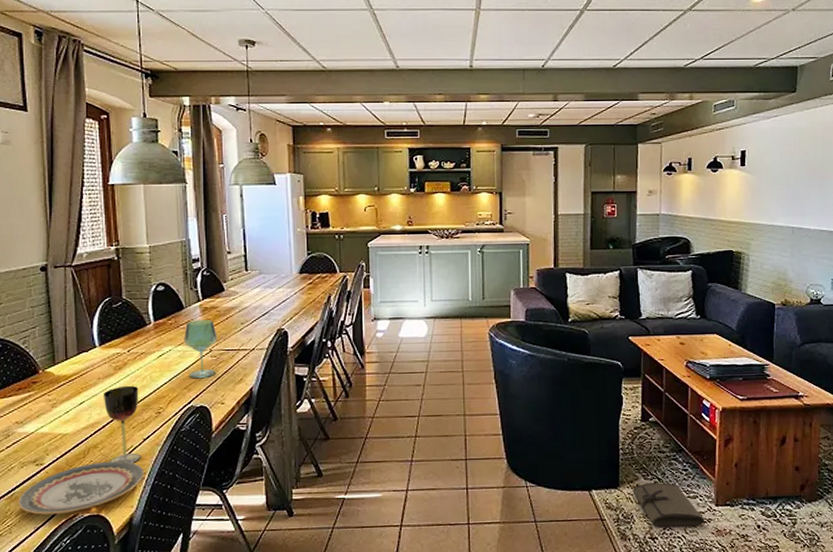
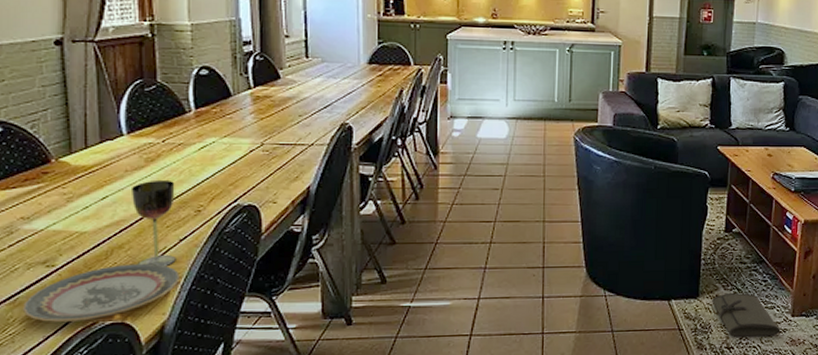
wine glass: present [184,320,217,379] -> none [231,110,271,175]

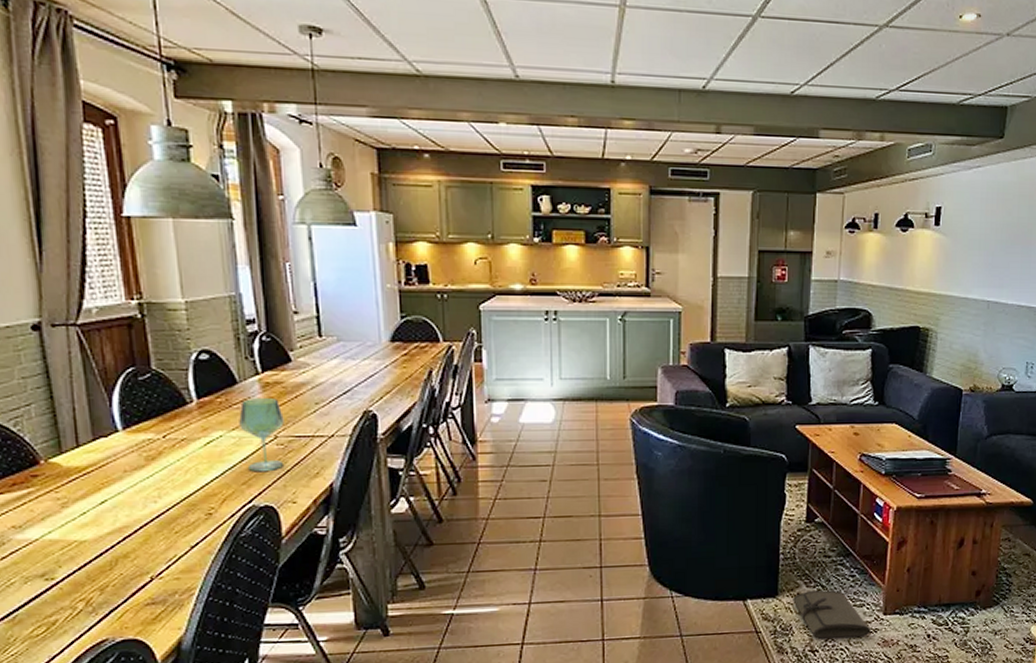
plate: present [22,263,181,322] -> none [22,573,195,641]
wineglass: present [132,179,176,267] -> none [133,480,189,578]
wine glass: none [231,110,271,175] -> present [239,398,284,472]

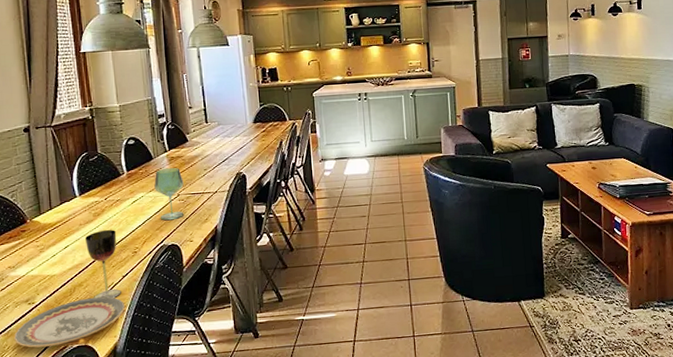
plate: none [22,573,195,641] -> present [13,296,126,348]
wineglass: none [133,480,189,578] -> present [85,229,121,299]
tool roll: present [793,590,871,639] -> none [557,291,622,331]

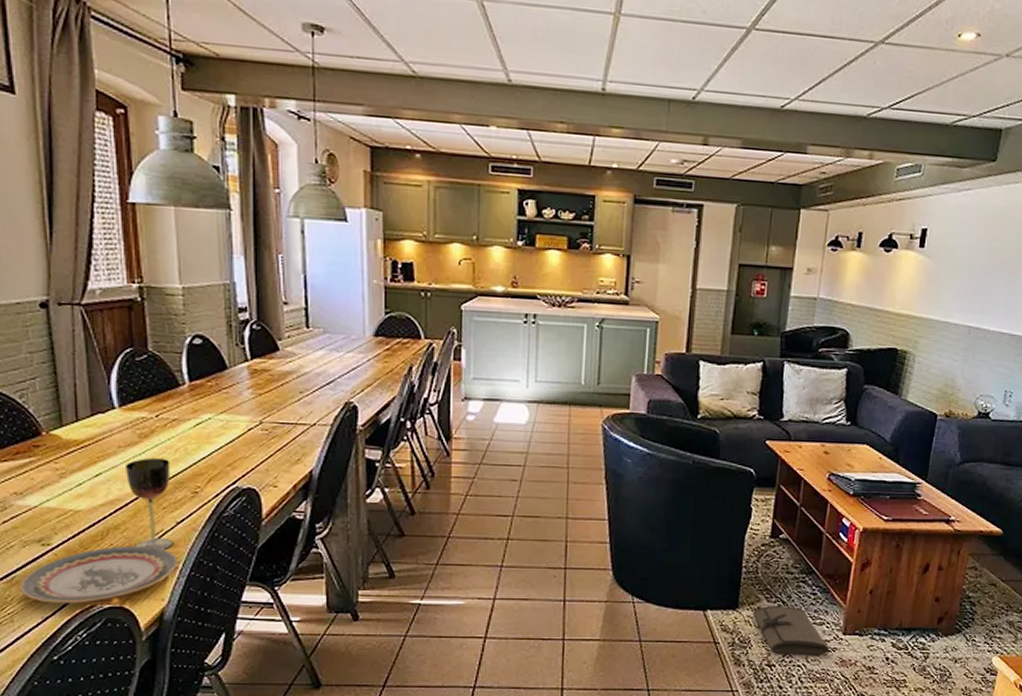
wine glass: present [154,168,184,221] -> none [227,384,269,456]
tool roll: none [557,291,622,331] -> present [753,606,830,655]

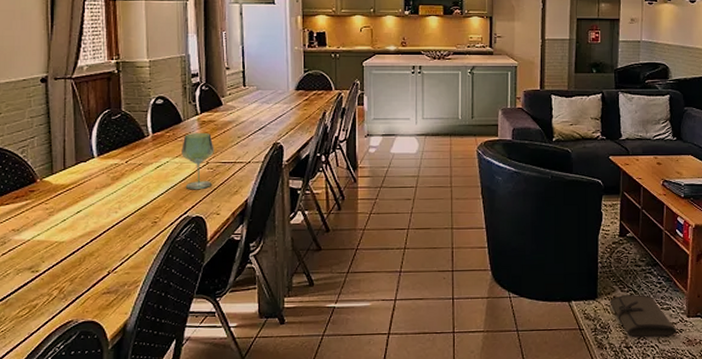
plate: present [19,545,179,603] -> none [12,268,140,321]
wineglass: present [126,457,174,551] -> none [101,195,136,272]
wine glass: none [227,384,269,456] -> present [181,133,214,190]

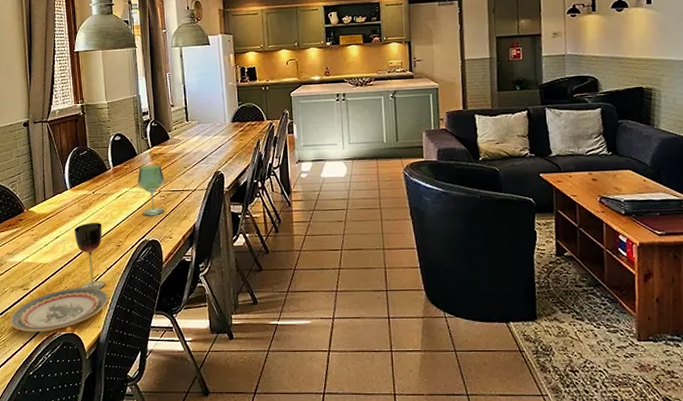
plate: none [12,268,140,321] -> present [9,287,109,332]
wineglass: none [101,195,136,272] -> present [75,222,105,290]
tool roll: present [610,295,677,337] -> none [550,316,627,361]

